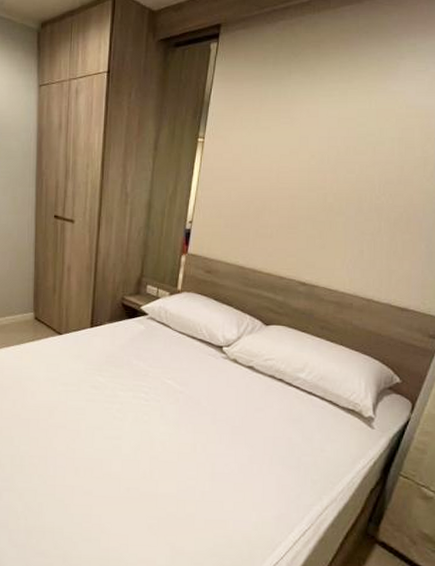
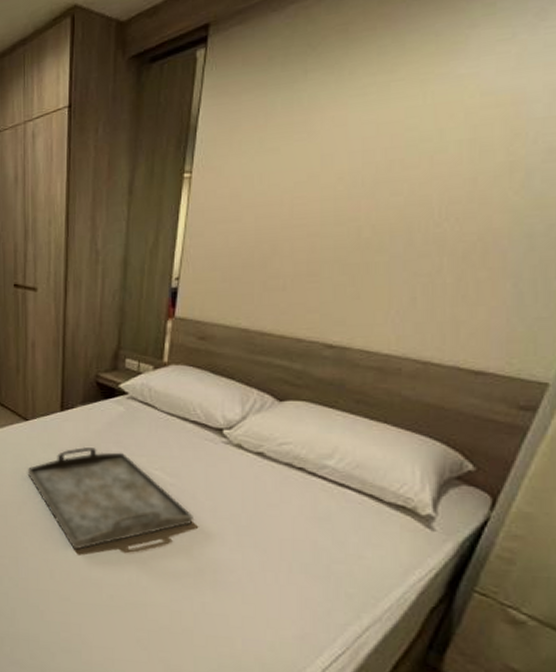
serving tray: none [59,358,199,449] -> present [27,446,195,550]

